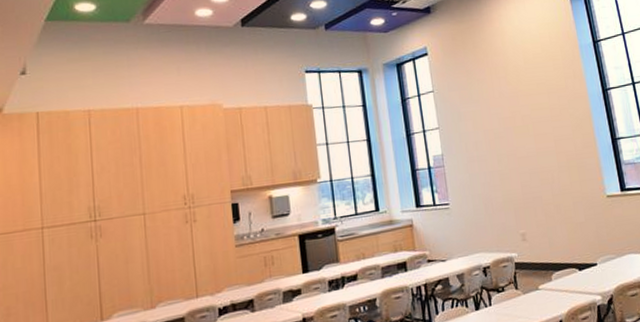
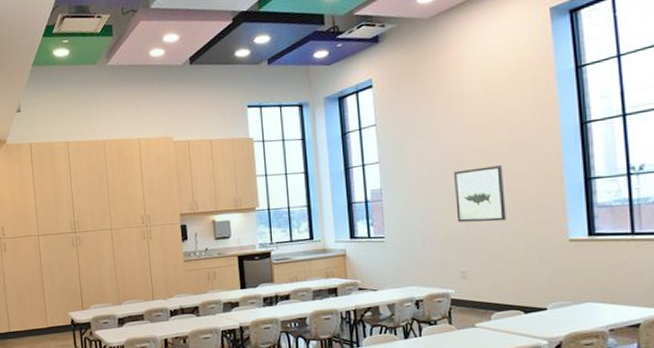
wall art: none [505,129,555,185] -> present [453,166,506,223]

